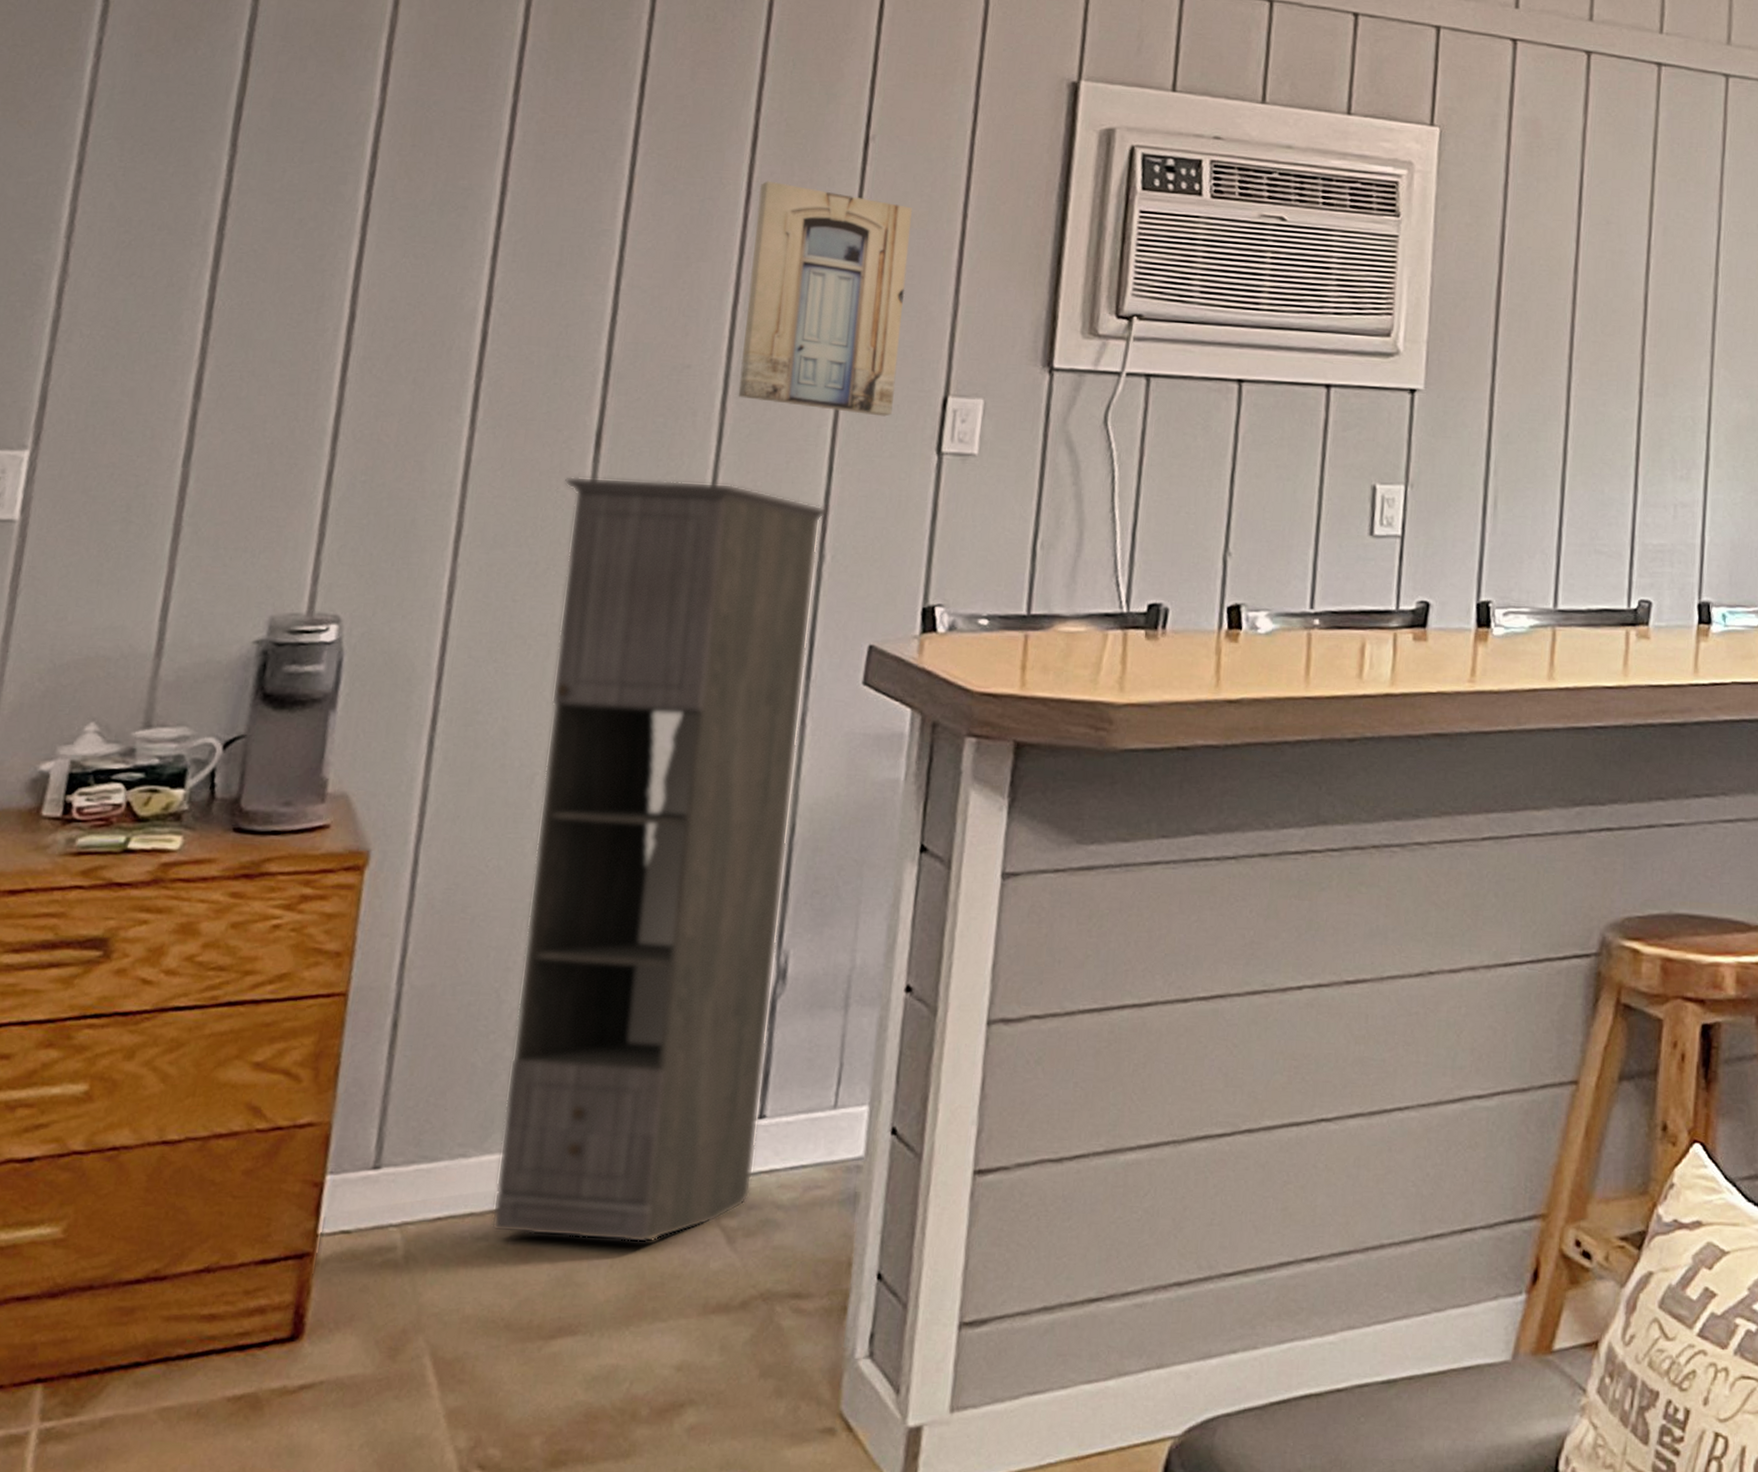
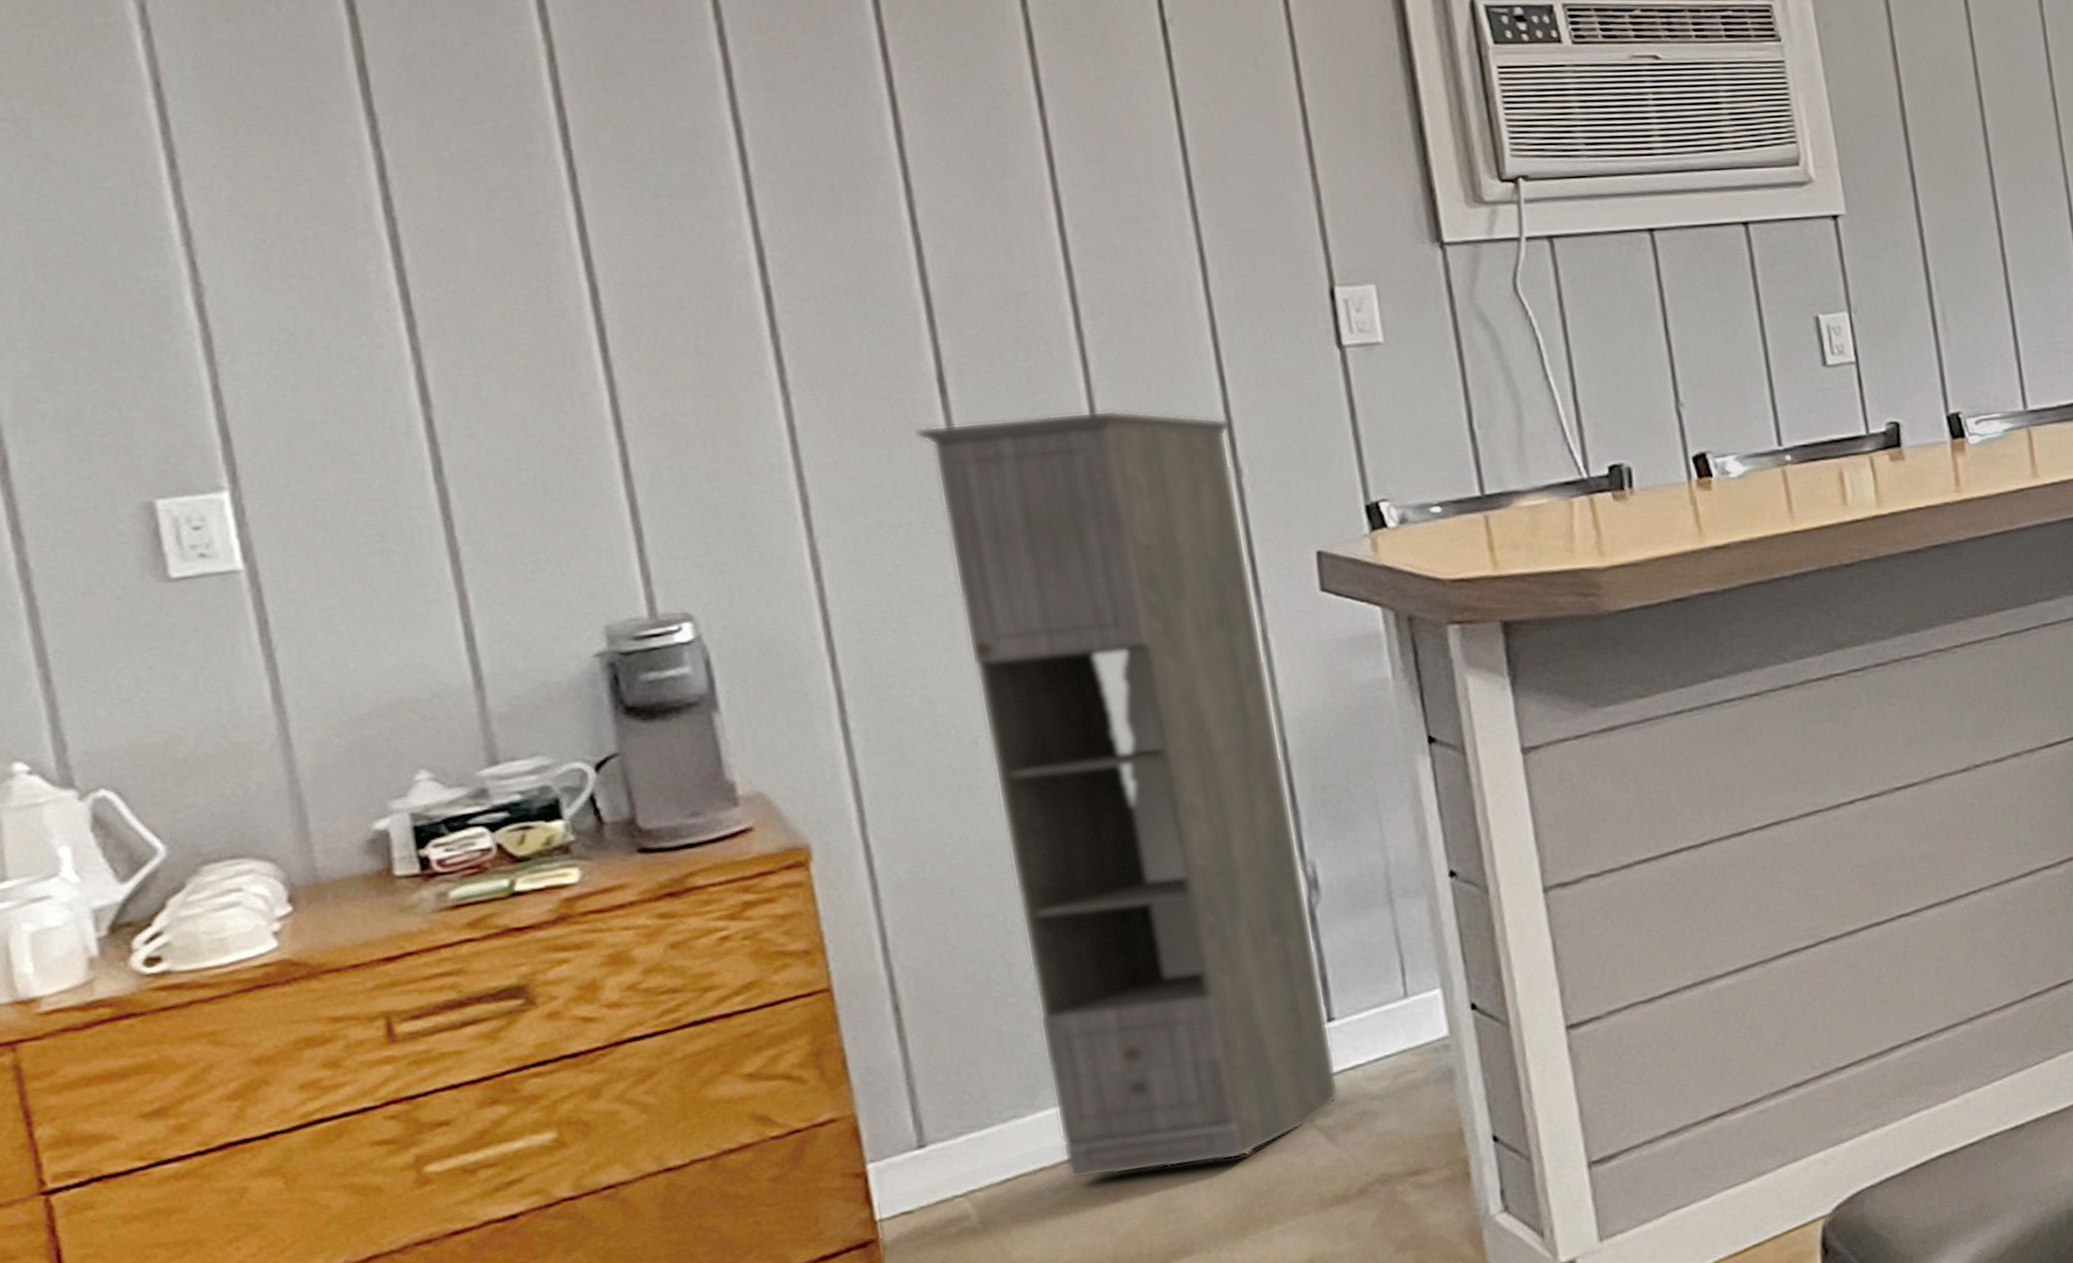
wall art: present [738,181,912,417] -> none [1051,81,1275,319]

